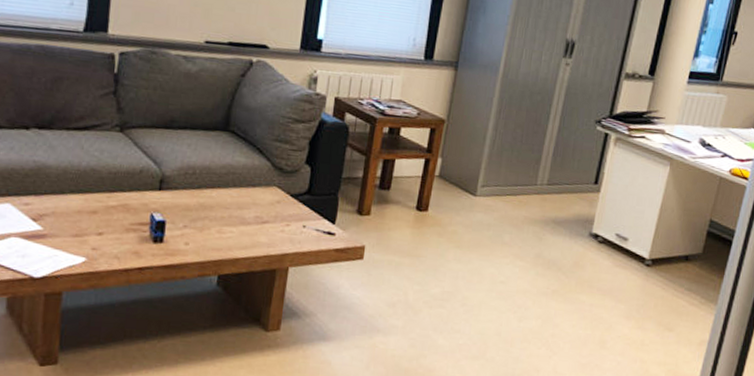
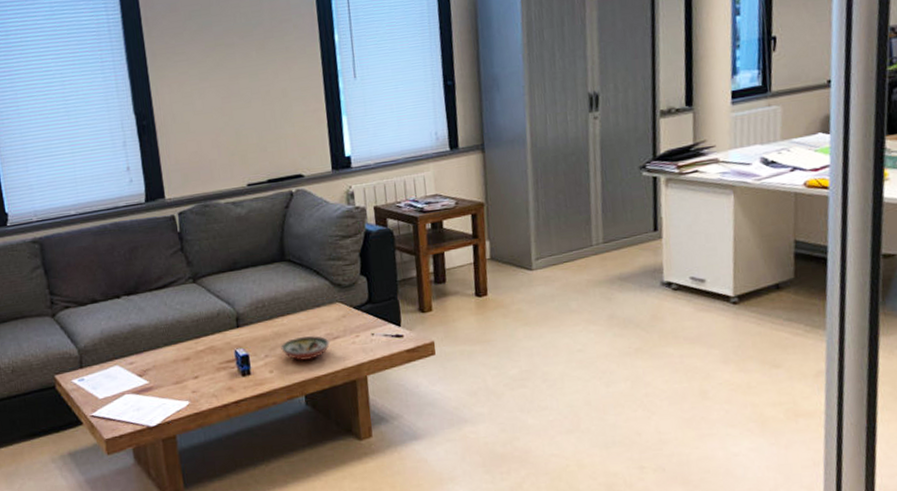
decorative bowl: none [203,213,257,241] -> present [281,336,330,362]

